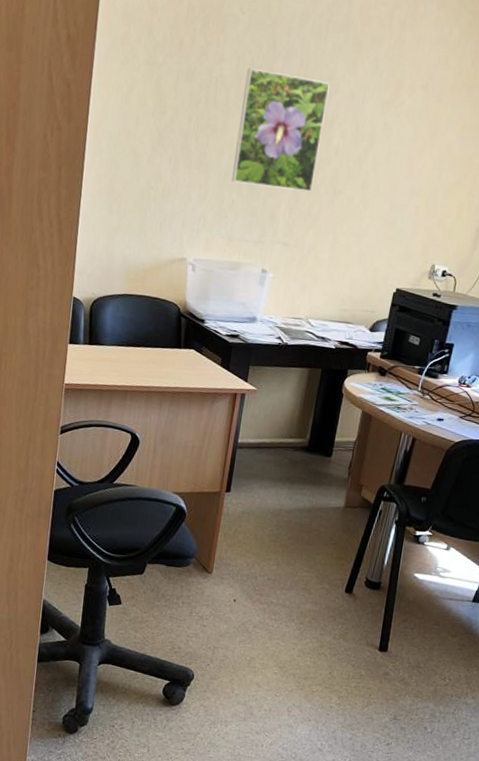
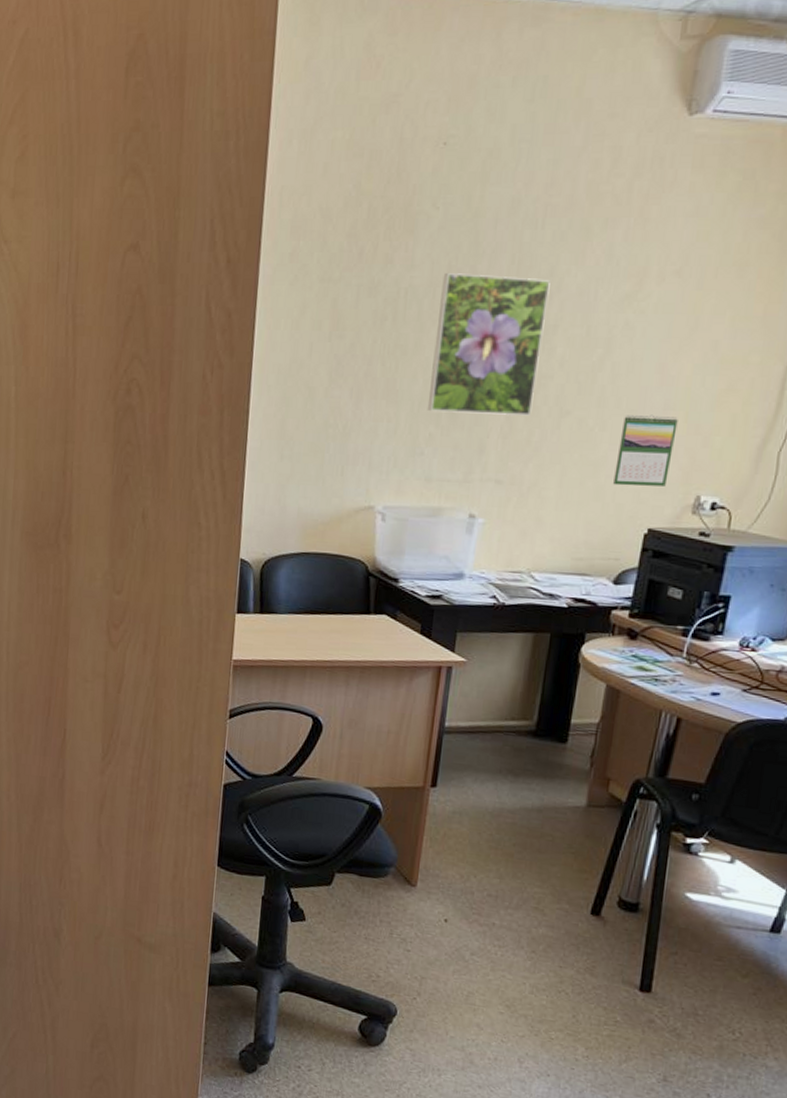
calendar: none [372,197,421,256] -> present [613,414,678,487]

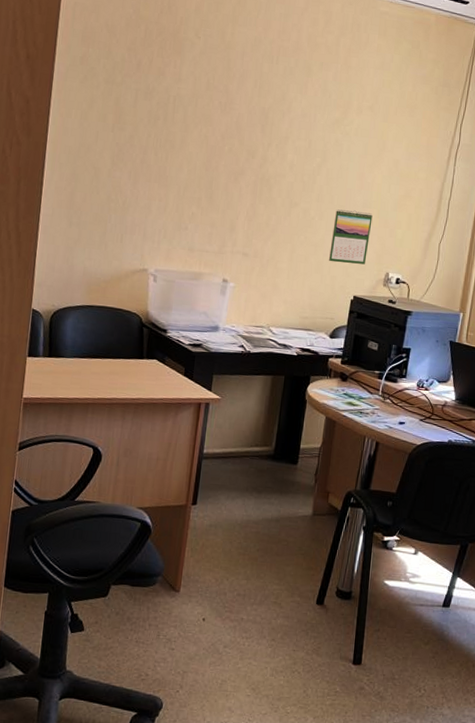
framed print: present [427,273,551,416] -> none [190,88,283,204]

